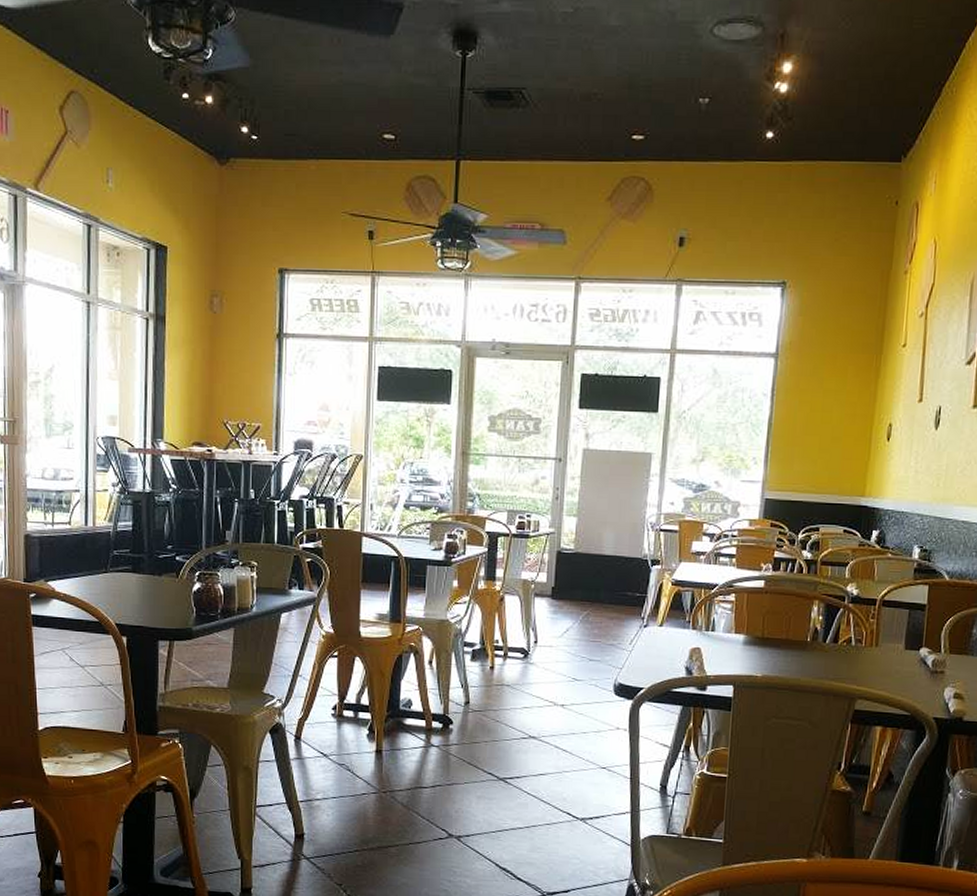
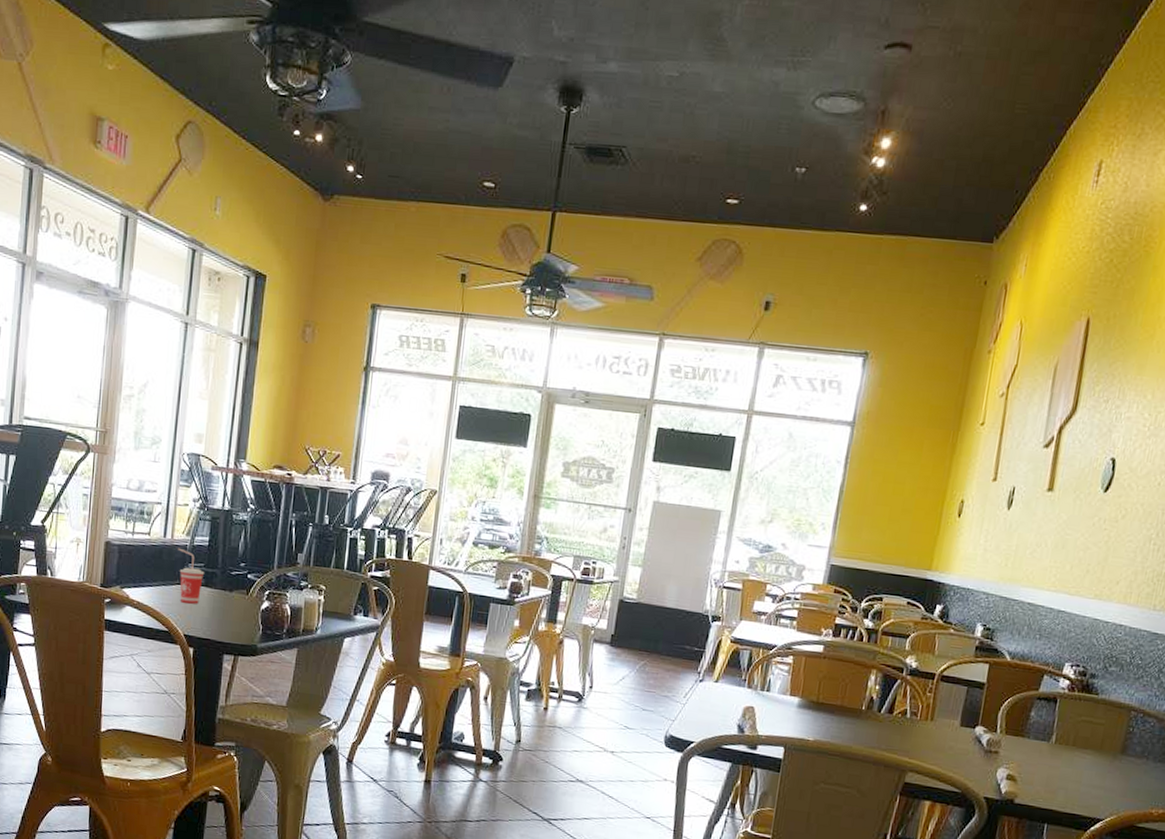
beverage cup: none [101,535,131,593] -> present [178,547,205,605]

